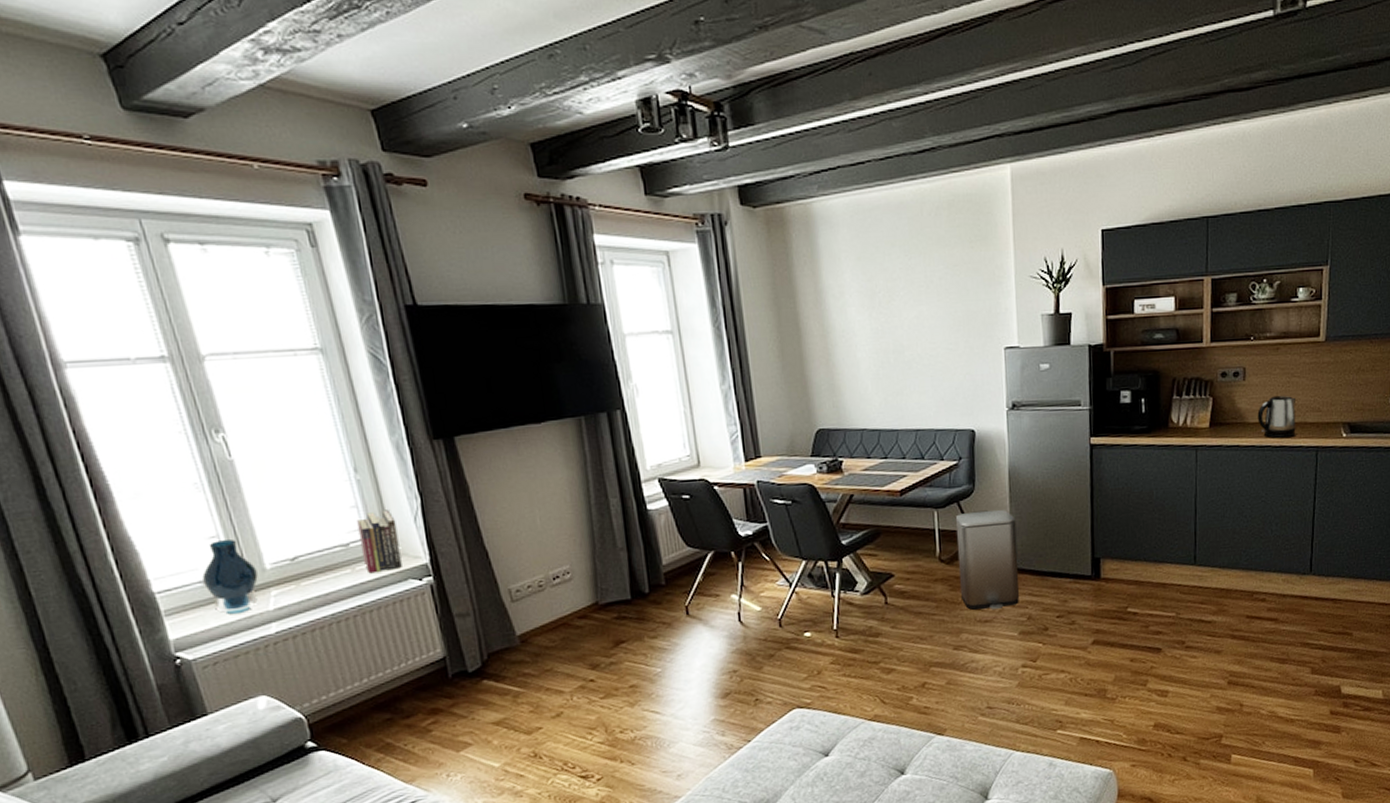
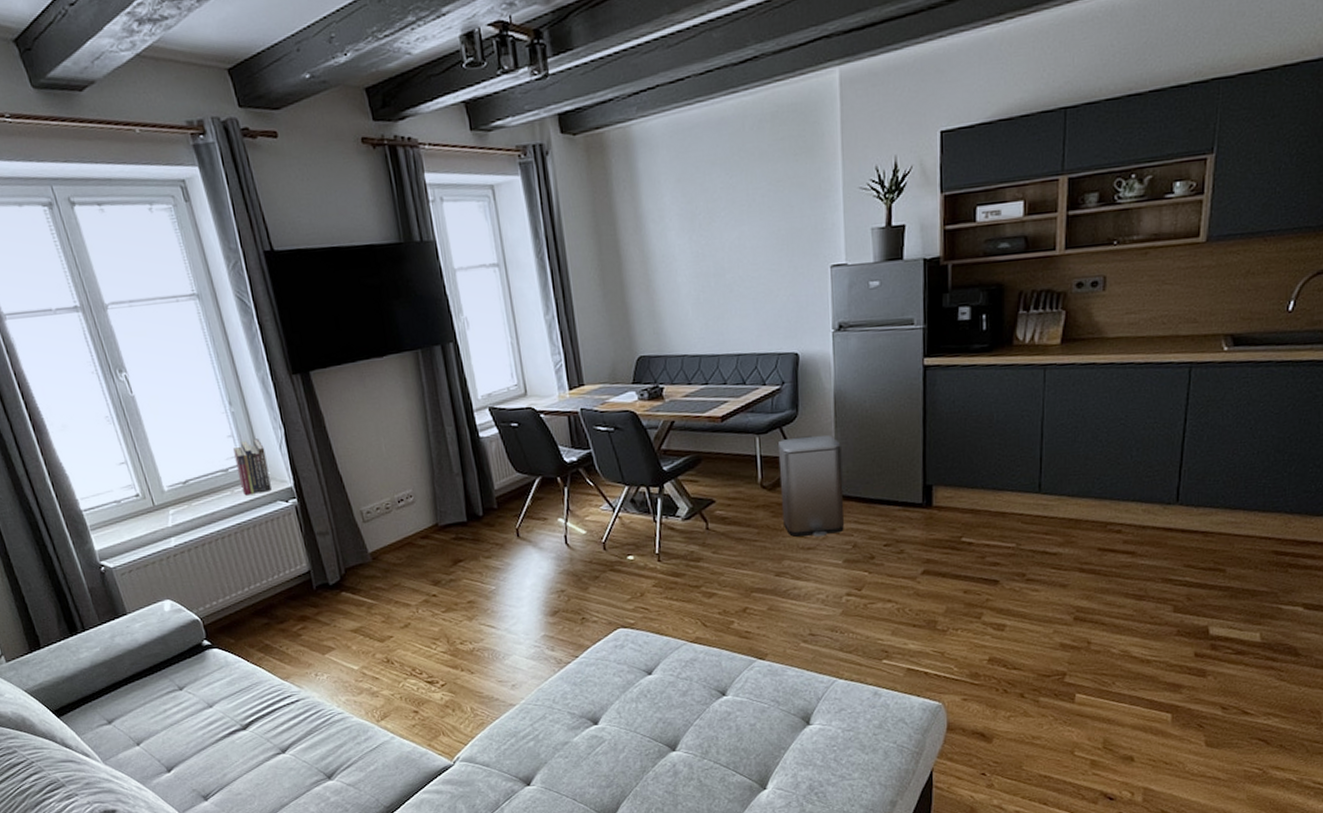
vase: present [202,540,258,615] -> none [116,465,160,531]
kettle: present [1257,395,1297,439] -> none [1119,305,1167,355]

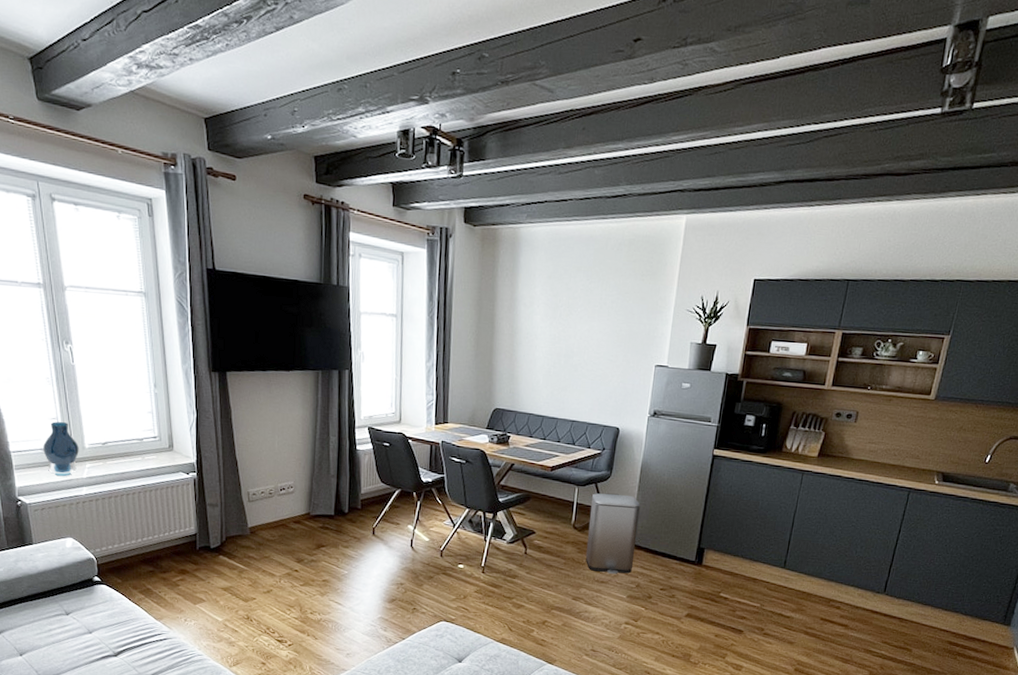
vase: none [116,465,160,531] -> present [43,422,79,477]
books: present [233,438,272,496] -> none [150,418,177,464]

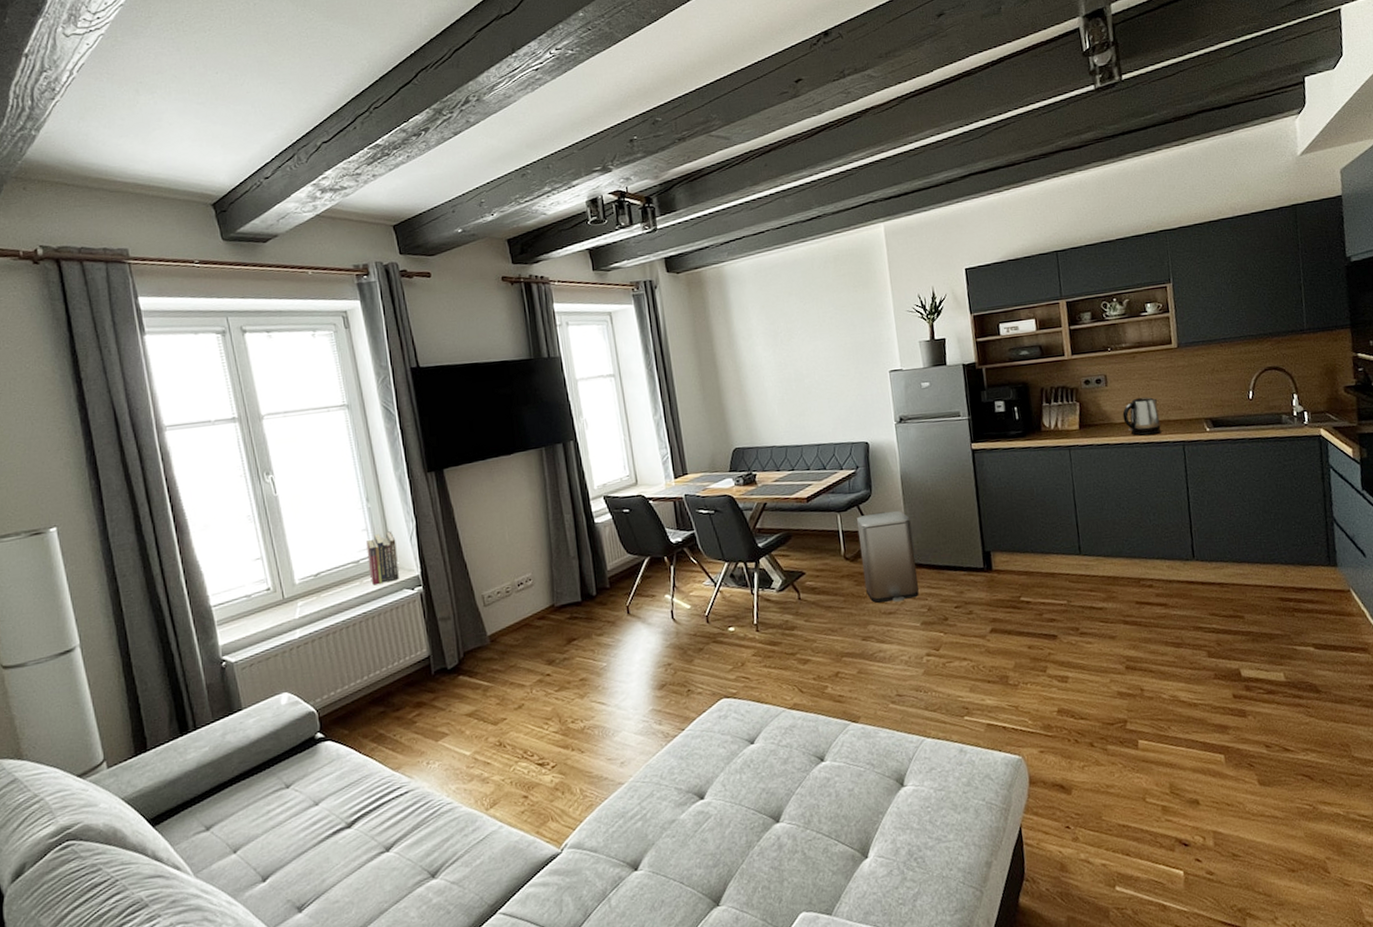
vase: present [43,422,79,477] -> none [248,560,289,624]
books: none [150,418,177,464] -> present [366,531,399,585]
kettle: none [861,439,899,477] -> present [1122,396,1162,437]

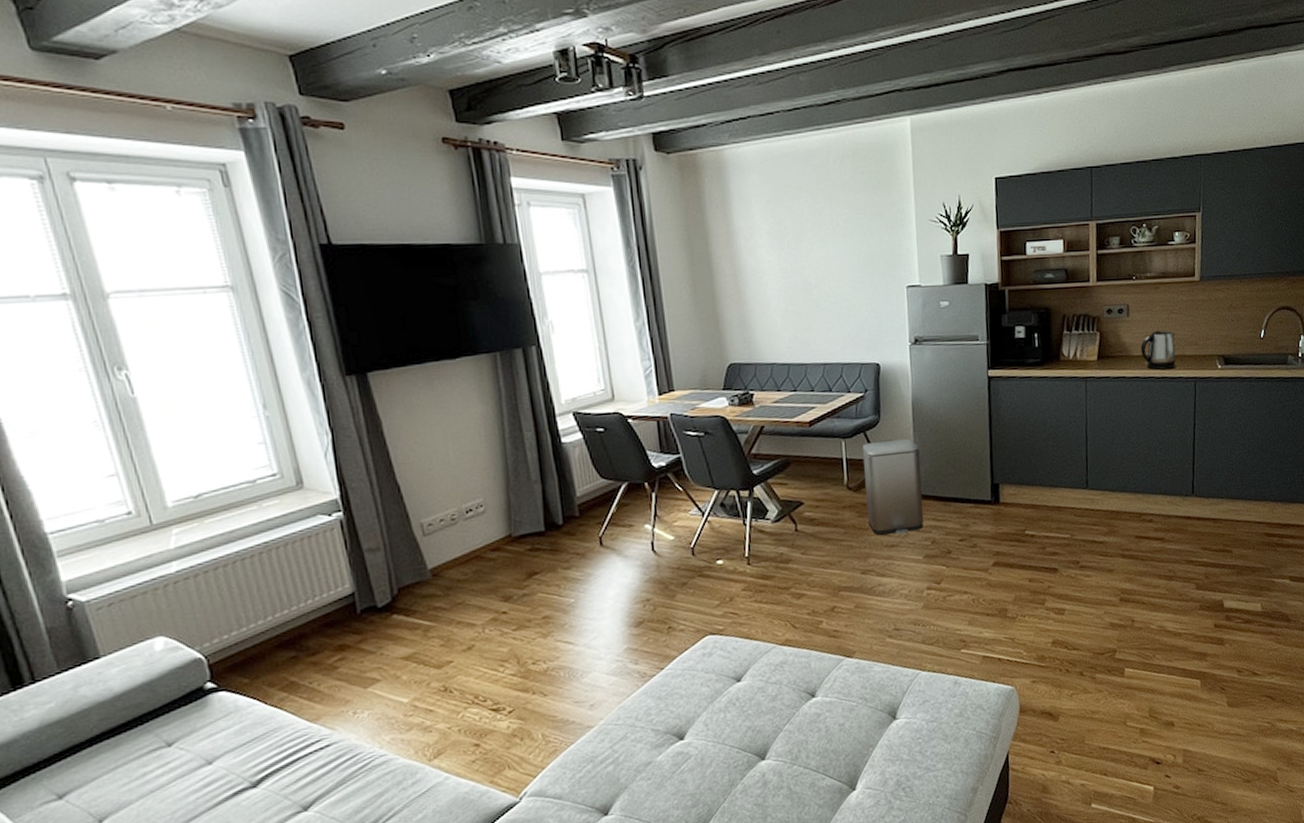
books: present [366,531,399,585] -> none [265,445,311,510]

